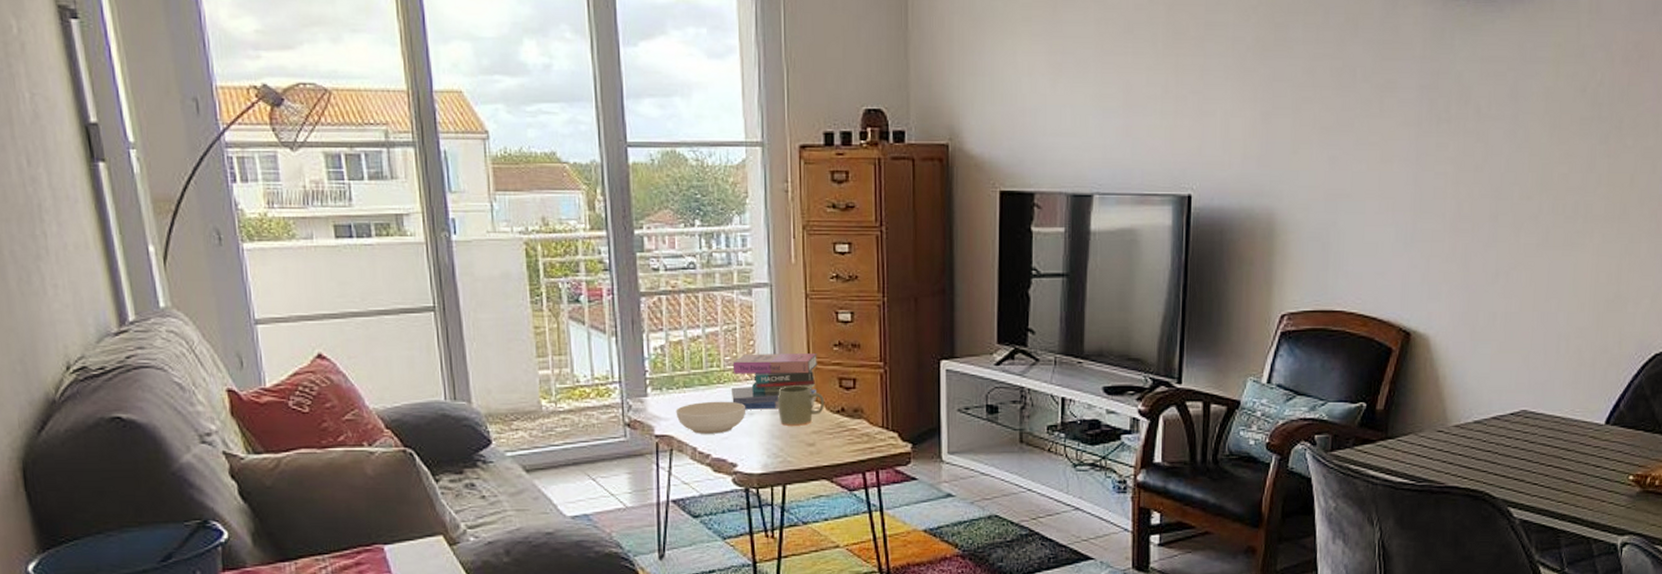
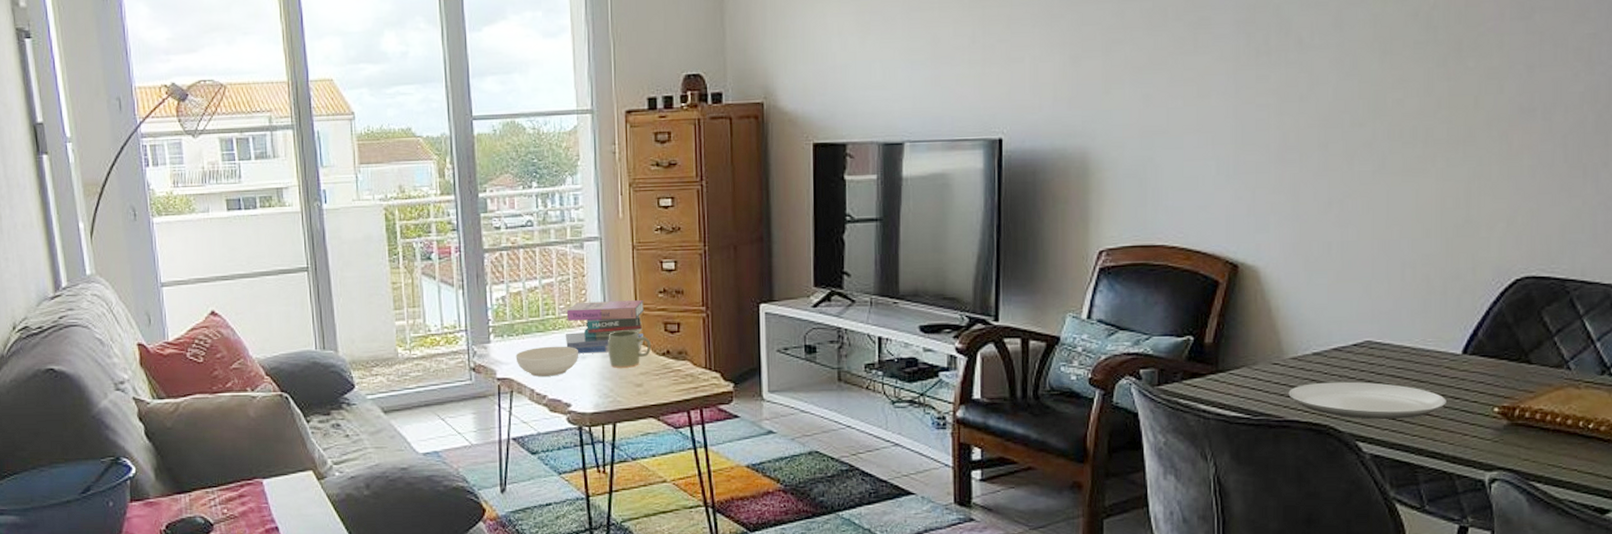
plate: none [1450,449,1589,486] -> present [1288,381,1446,419]

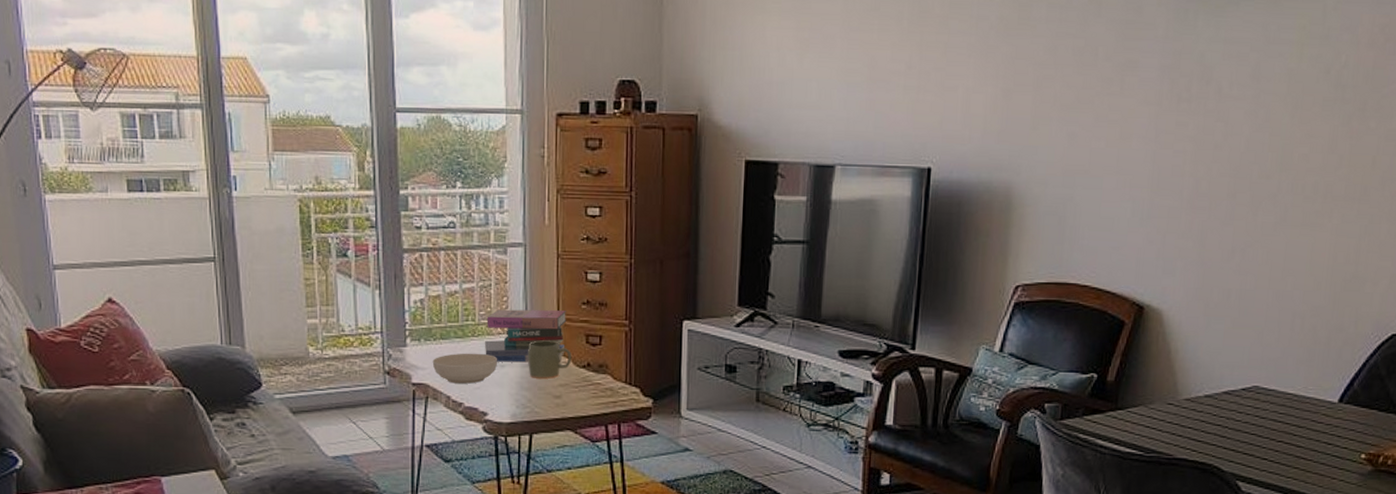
plate: present [1288,381,1446,419] -> none [1179,423,1320,461]

